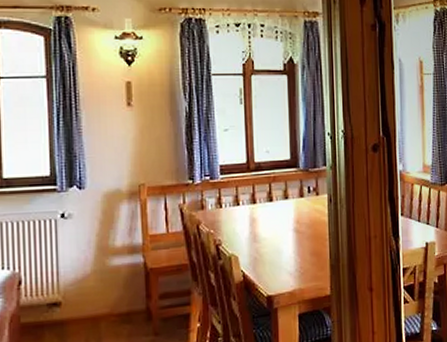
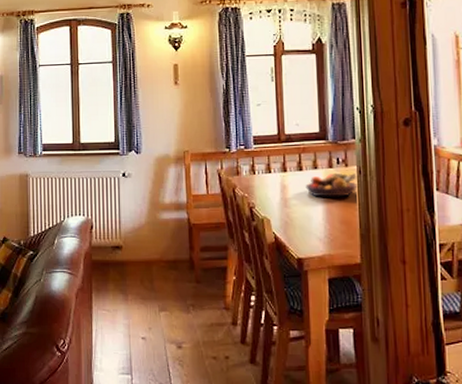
fruit bowl: none [276,201,329,229] -> present [305,172,358,197]

